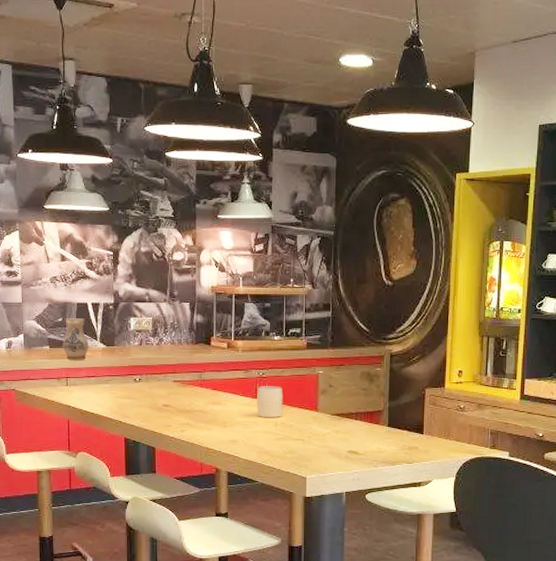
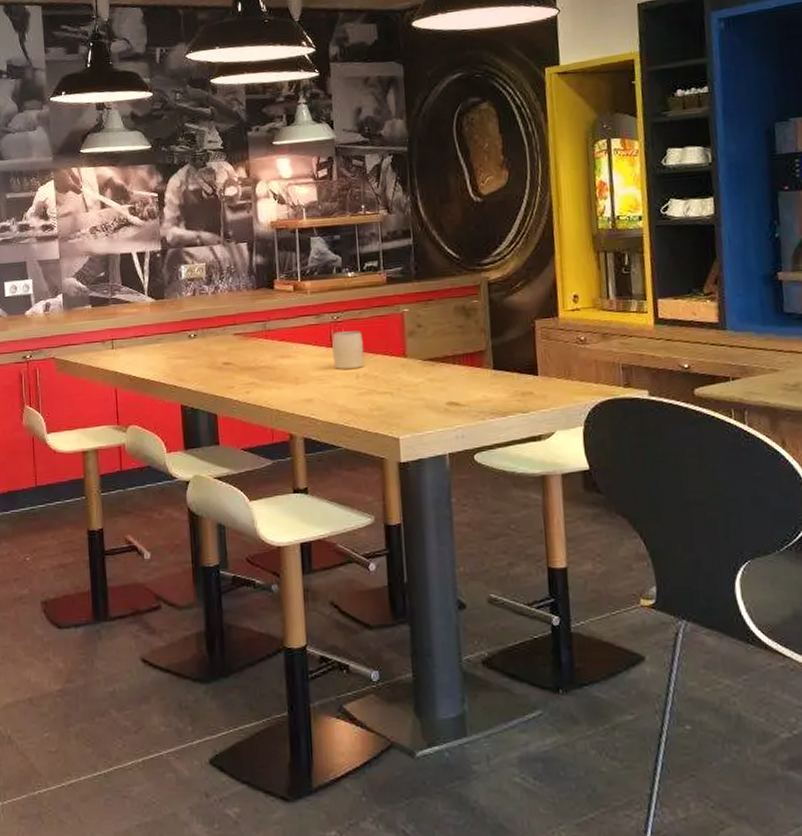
ceramic pitcher: present [63,318,89,361] -> none [106,270,136,320]

